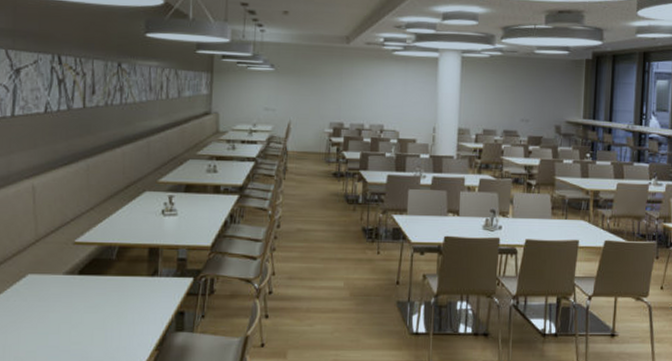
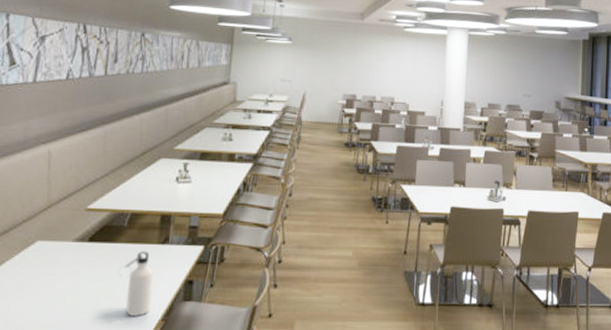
water bottle: none [110,283,145,346] -> present [118,251,154,316]

